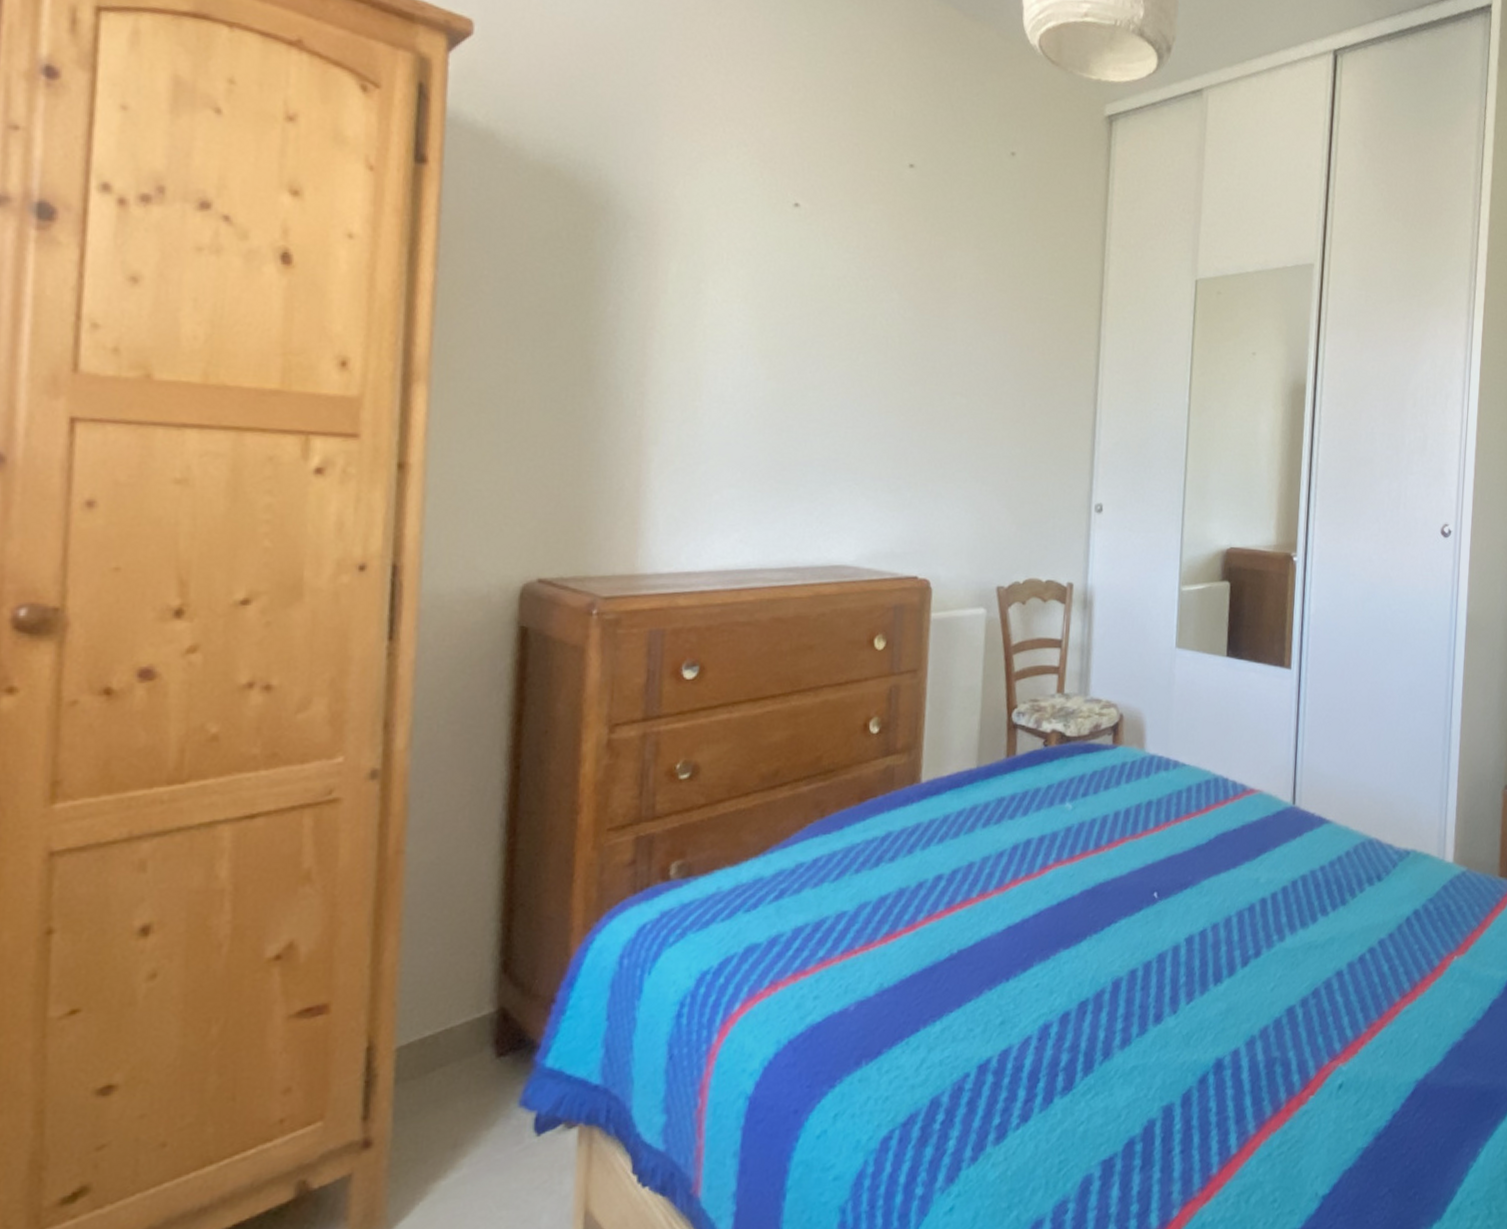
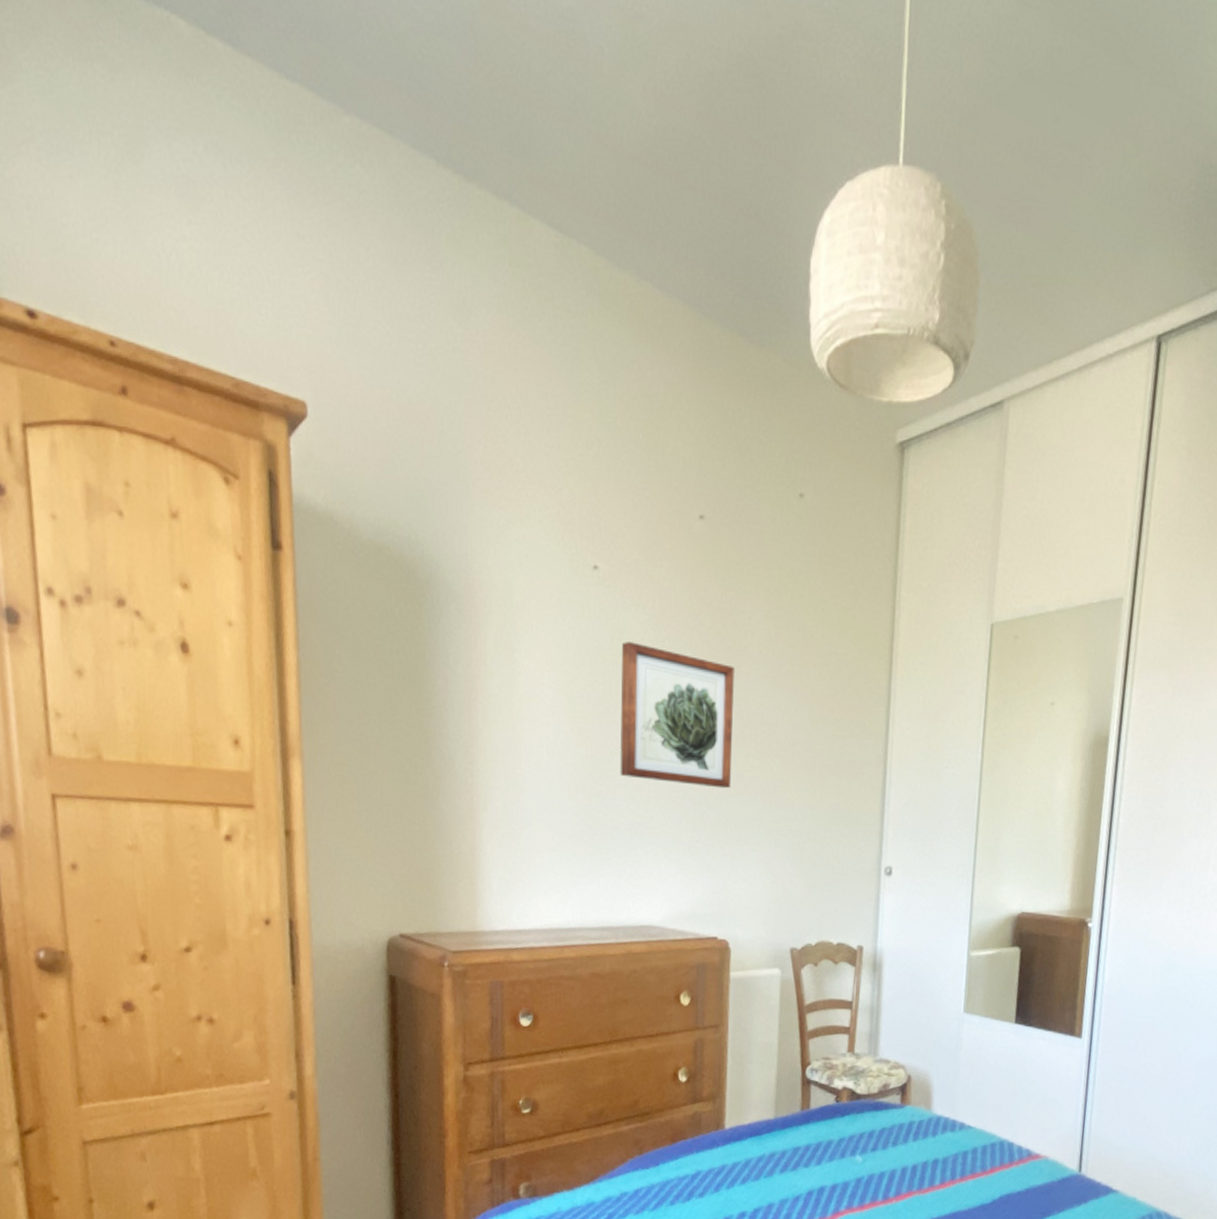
wall art: none [815,278,942,426] -> present [620,642,734,789]

